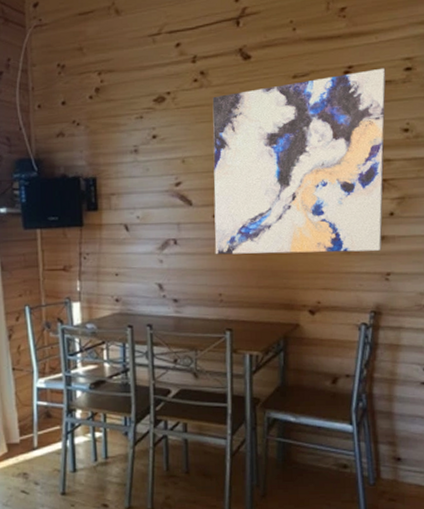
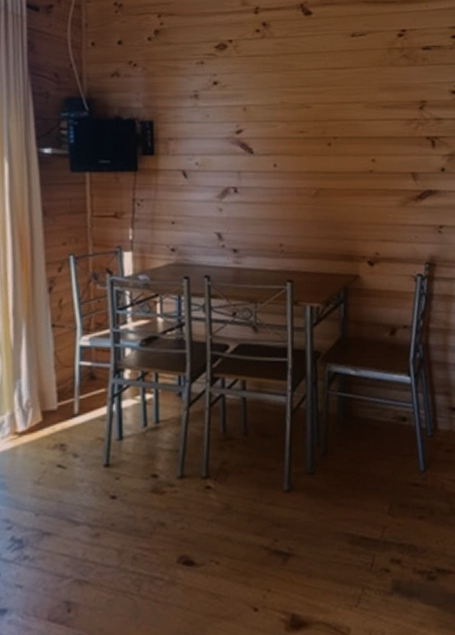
wall art: present [212,68,386,255] -> none [274,34,436,205]

